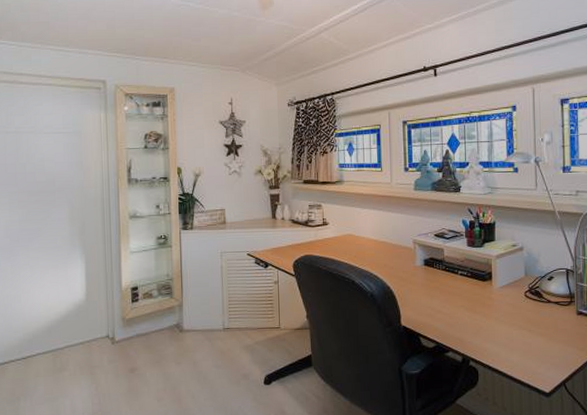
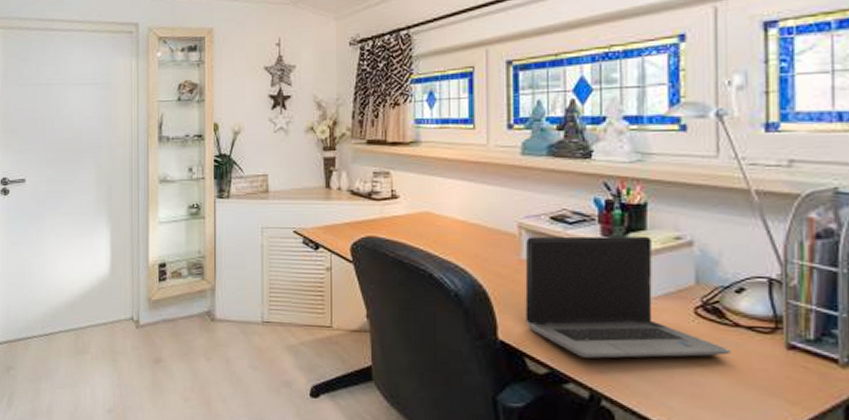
laptop computer: none [418,245,547,333] -> present [525,235,732,359]

